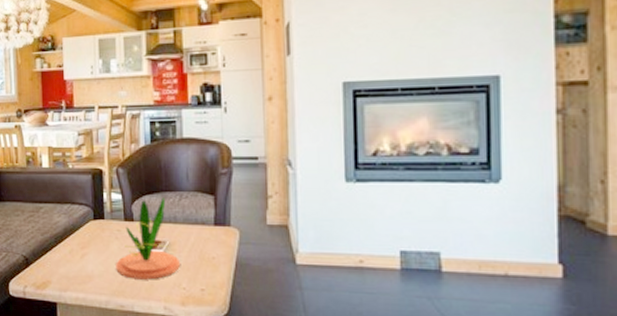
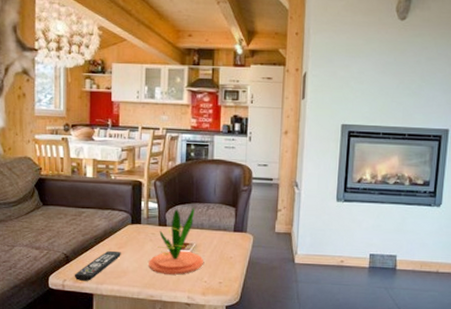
remote control: none [35,251,85,287] -> present [74,250,121,281]

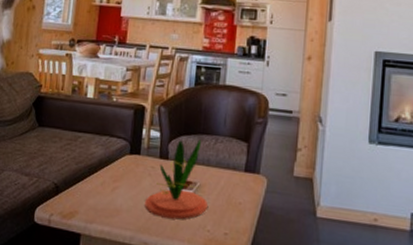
remote control: present [74,250,121,281] -> none [62,183,116,218]

